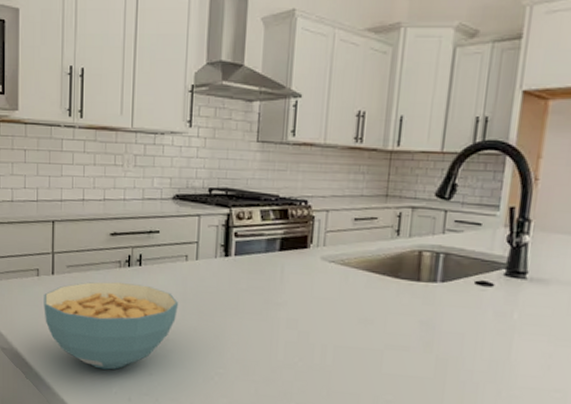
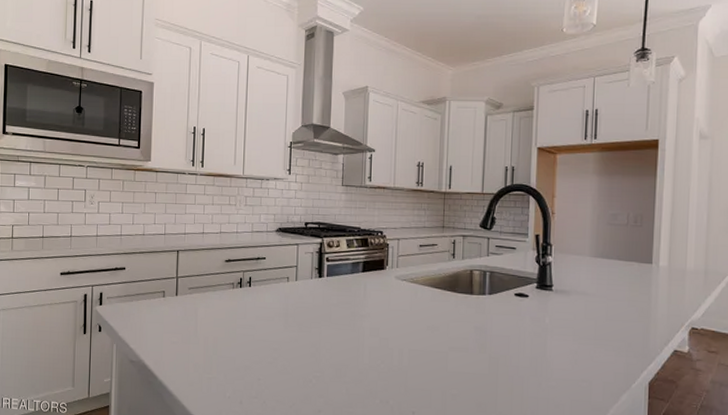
cereal bowl: present [44,281,178,370] -> none [168,300,281,377]

